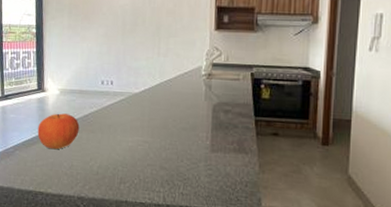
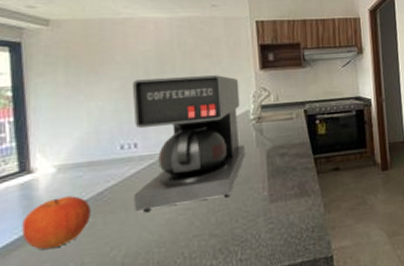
coffee maker: none [107,29,196,140] -> present [132,75,245,212]

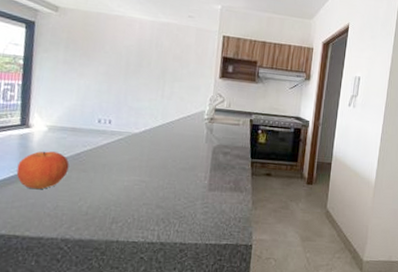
coffee maker: present [132,75,245,212] -> none [102,68,200,179]

